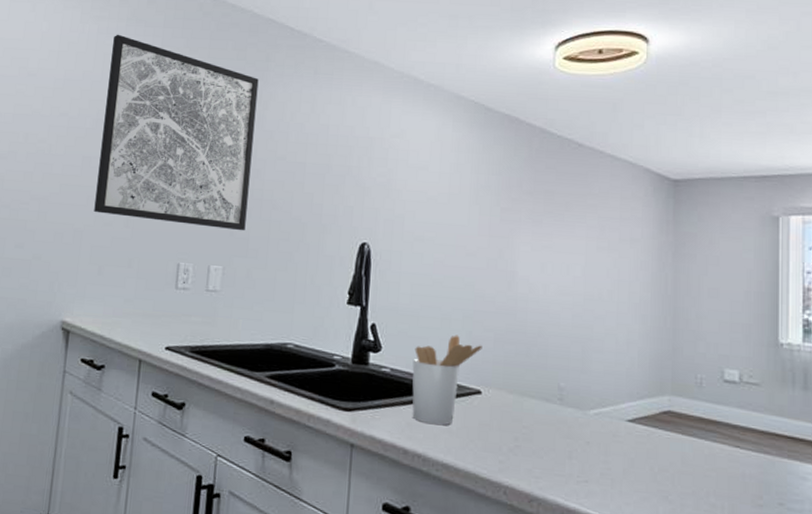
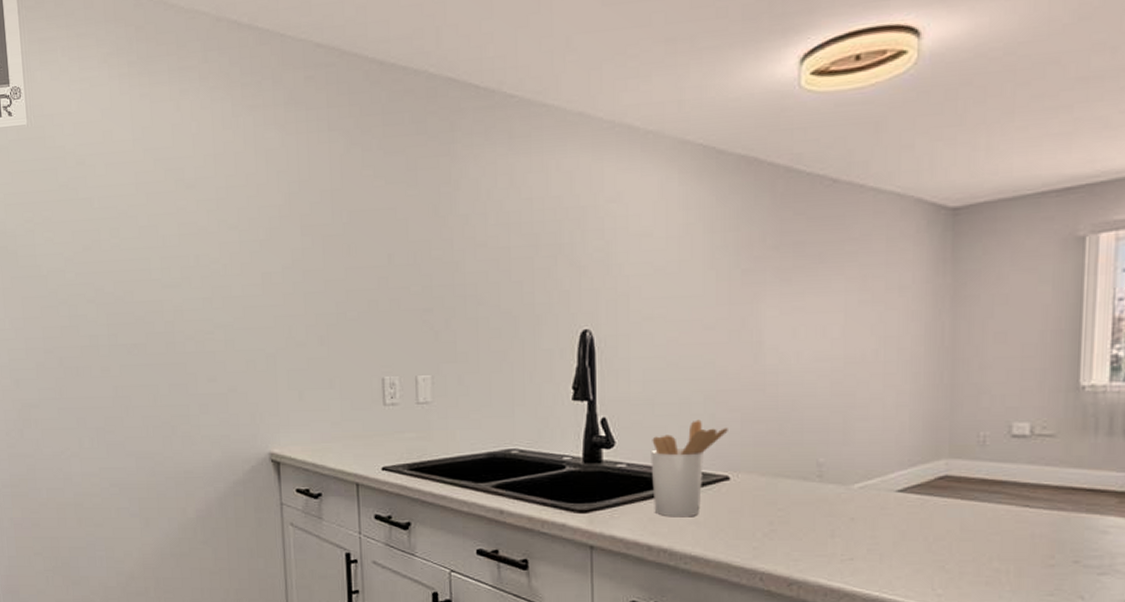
wall art: present [94,34,259,231] -> none [273,123,451,334]

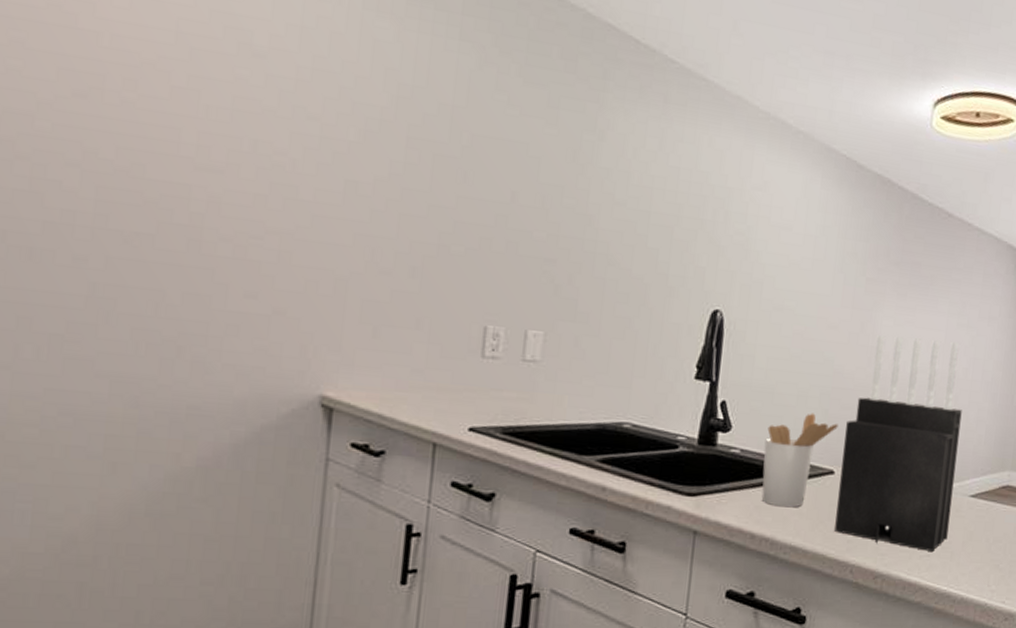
knife block: none [737,321,876,556] -> present [834,335,962,553]

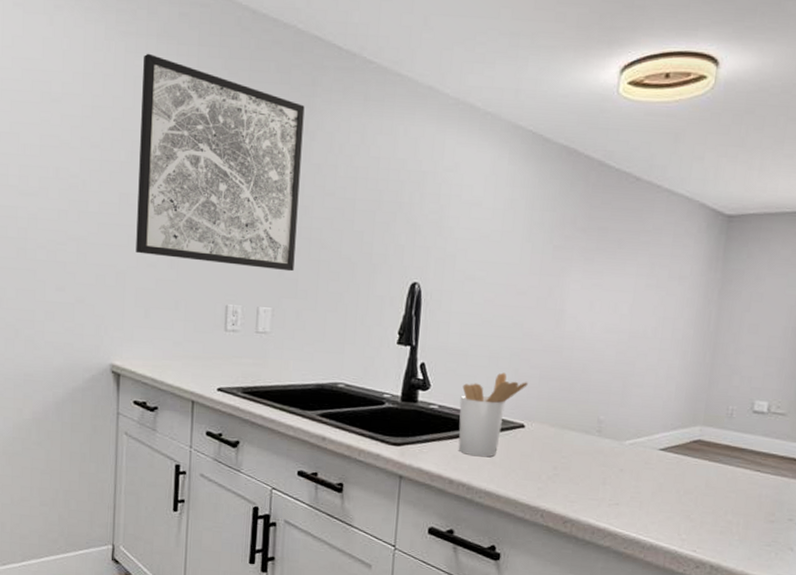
wall art: none [364,14,593,290] -> present [136,53,305,272]
knife block: present [834,335,962,553] -> none [526,299,651,502]

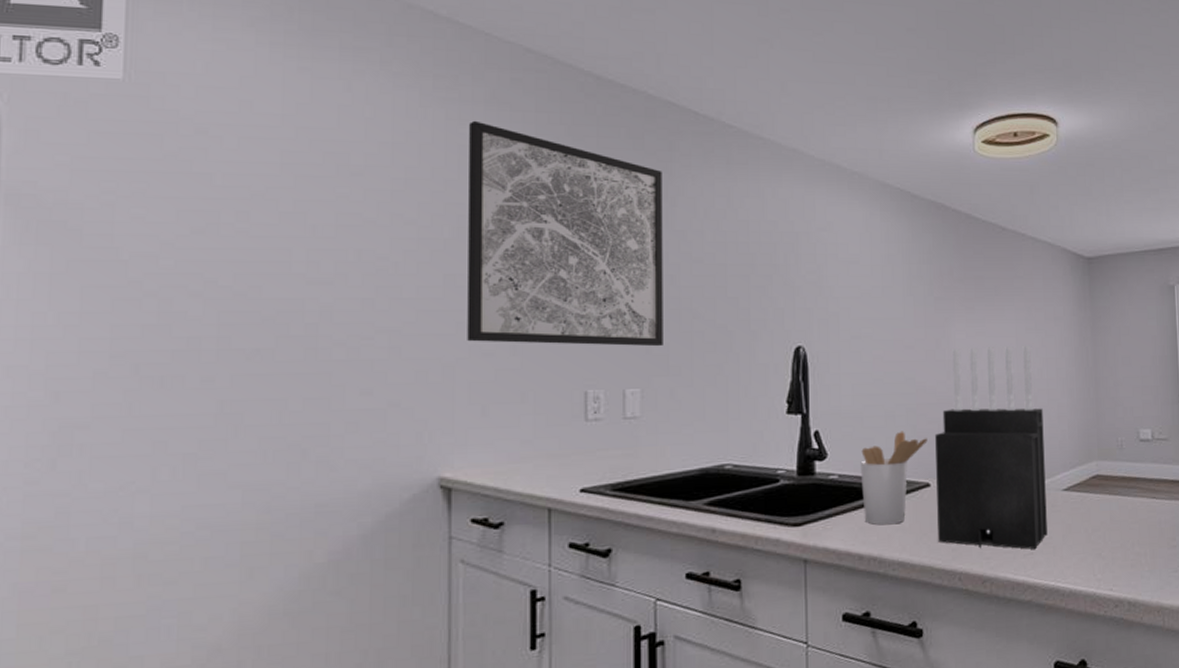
knife block: none [526,299,651,502] -> present [935,345,1048,550]

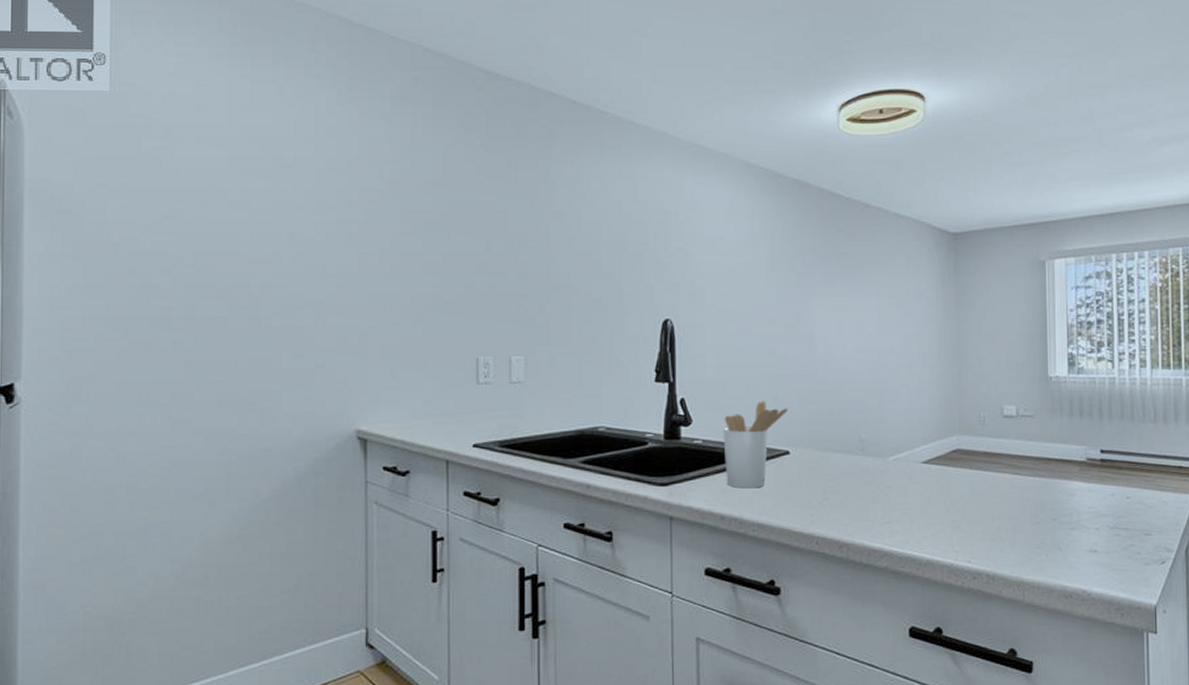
wall art: present [467,120,663,347] -> none [378,115,544,318]
knife block: present [935,345,1048,550] -> none [795,320,905,519]

